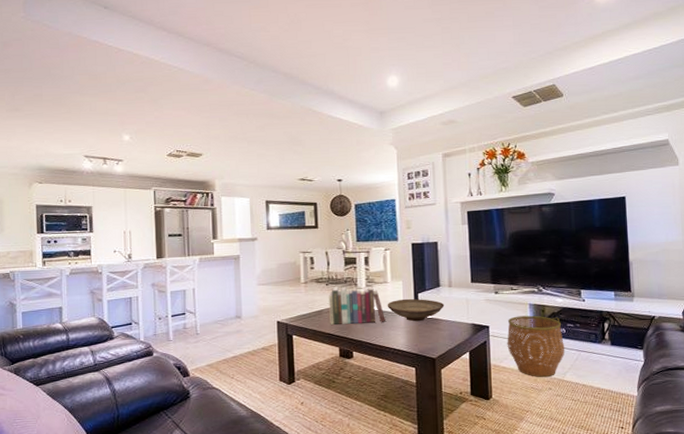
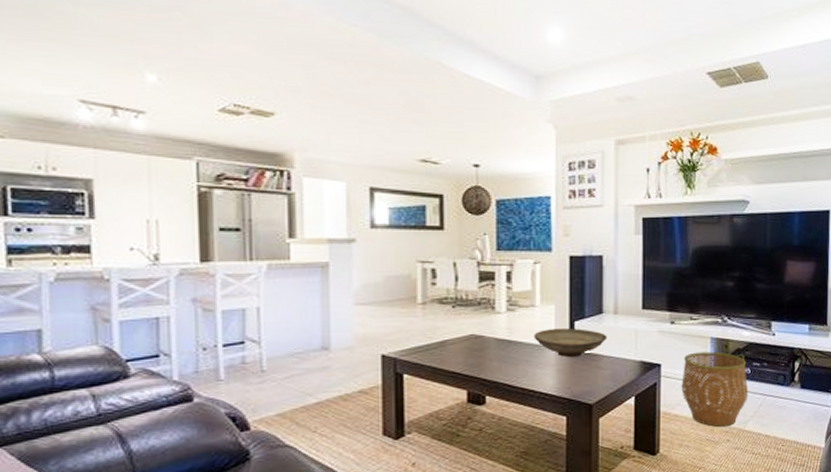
books: present [329,286,385,325] -> none [455,309,530,360]

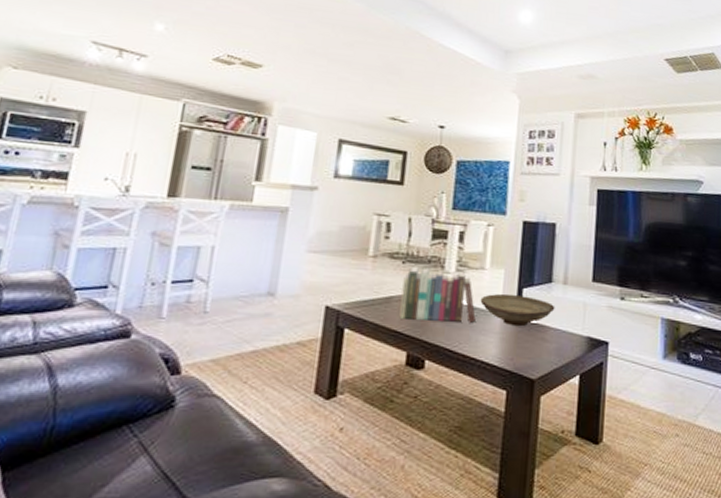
books: none [455,309,530,360] -> present [399,265,476,323]
basket: present [681,351,749,427] -> none [628,332,700,418]

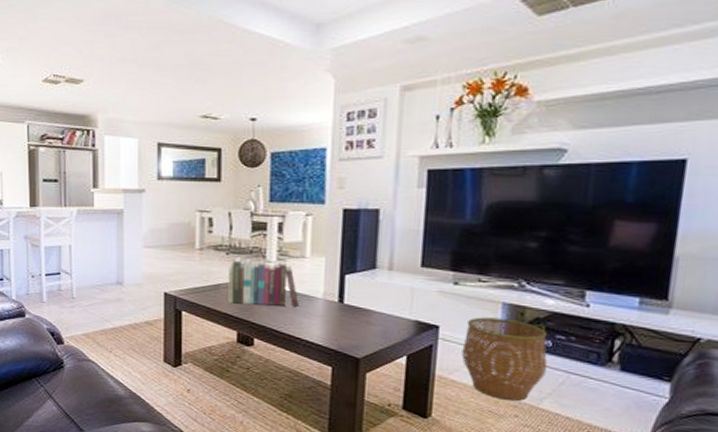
decorative bowl: present [480,293,555,327] -> none [302,280,380,311]
basket: none [628,332,700,418] -> present [461,317,548,401]

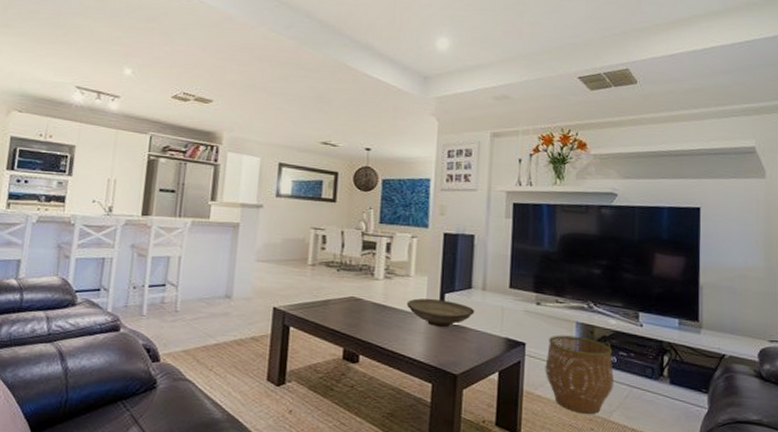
books: present [228,256,299,307] -> none [336,273,403,324]
decorative bowl: none [302,280,380,311] -> present [406,298,475,328]

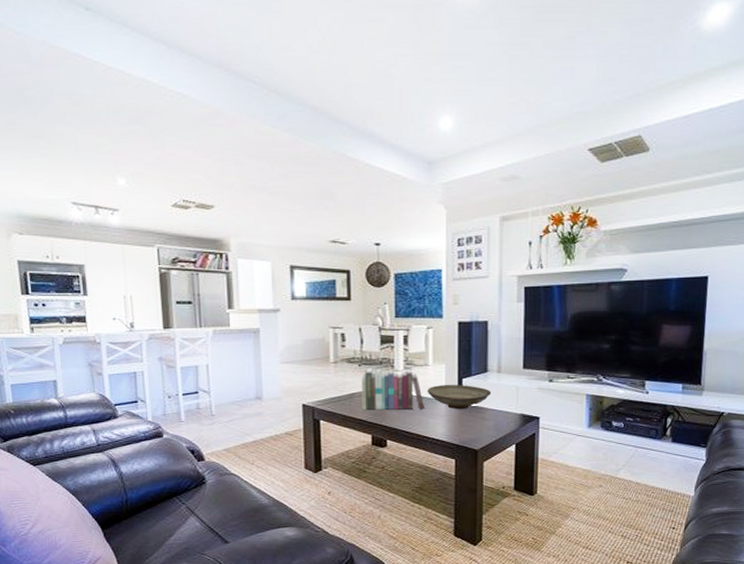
books: none [336,273,403,324] -> present [361,367,424,410]
basket: present [545,335,615,414] -> none [558,407,622,473]

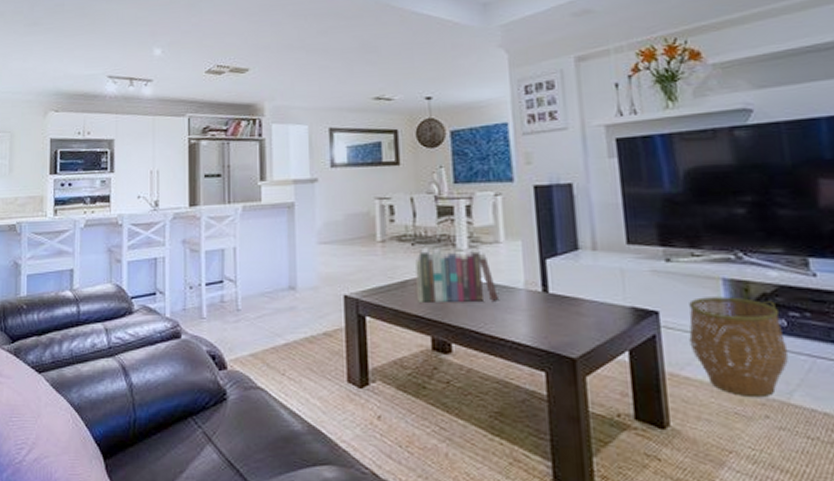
decorative bowl: present [427,384,492,410] -> none [500,266,587,302]
basket: none [558,407,622,473] -> present [689,296,789,396]

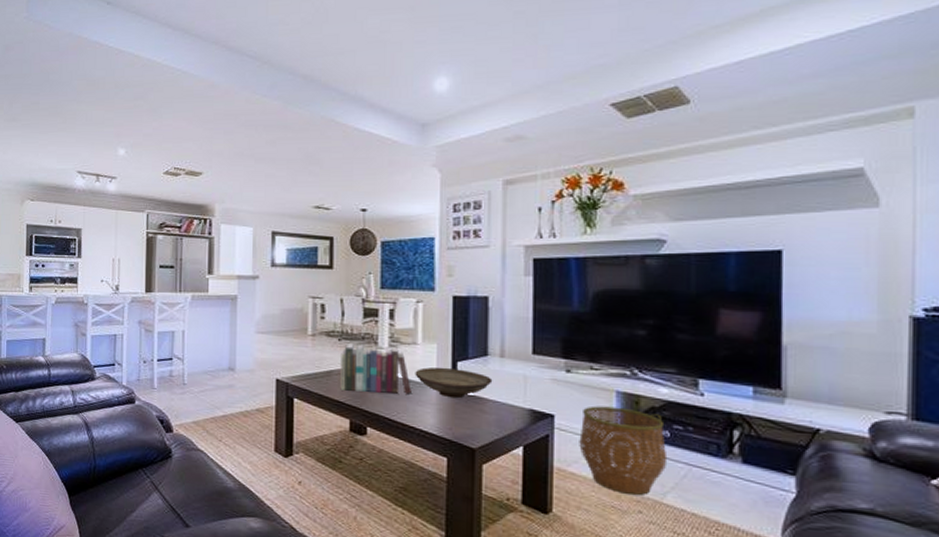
decorative bowl: none [500,266,587,302] -> present [415,367,493,399]

